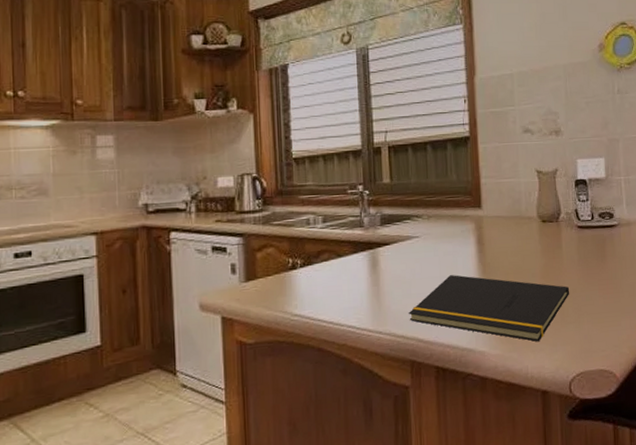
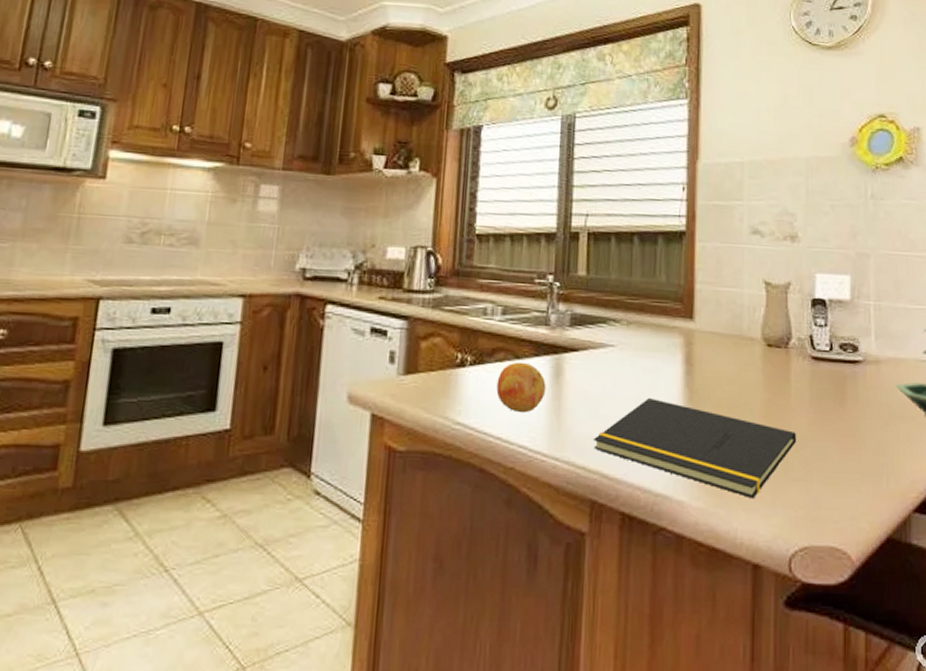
fruit: none [324,259,366,301] -> present [496,362,546,414]

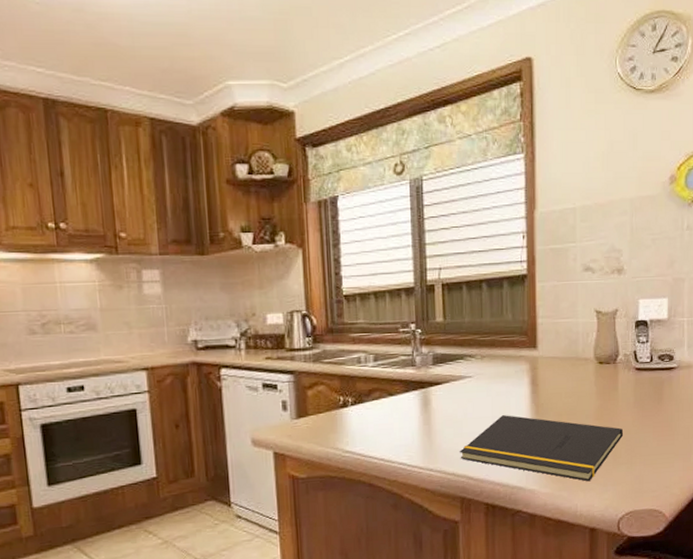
fruit: present [496,362,546,414] -> none [375,398,417,438]

